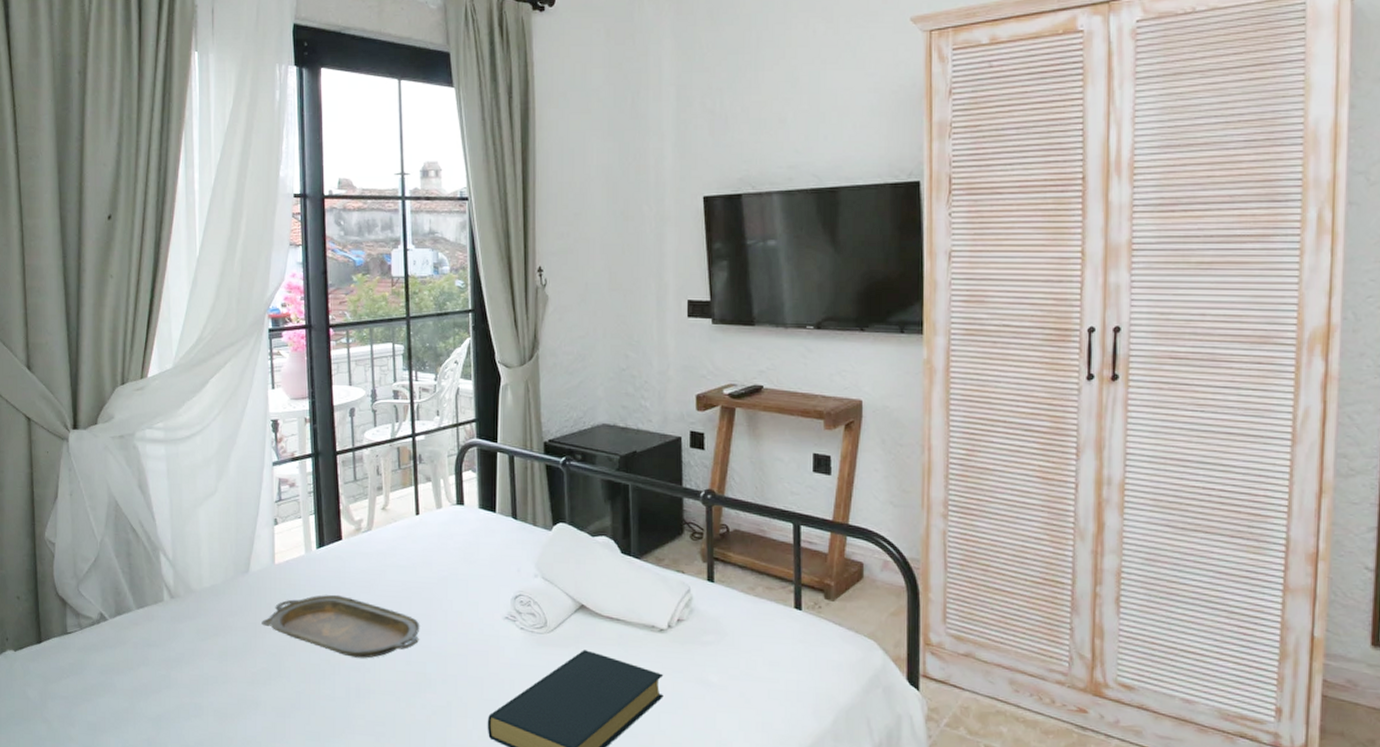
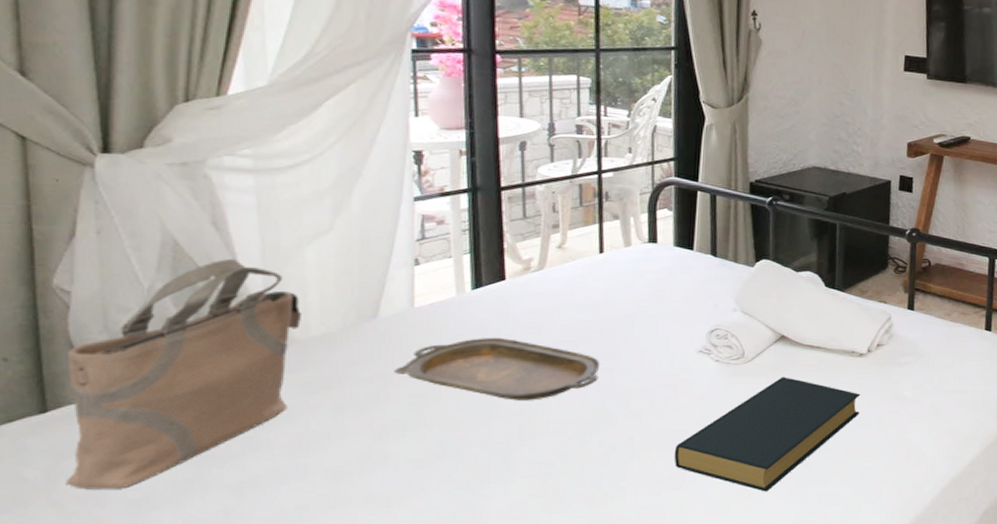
tote bag: none [51,517,198,713] -> present [64,258,303,490]

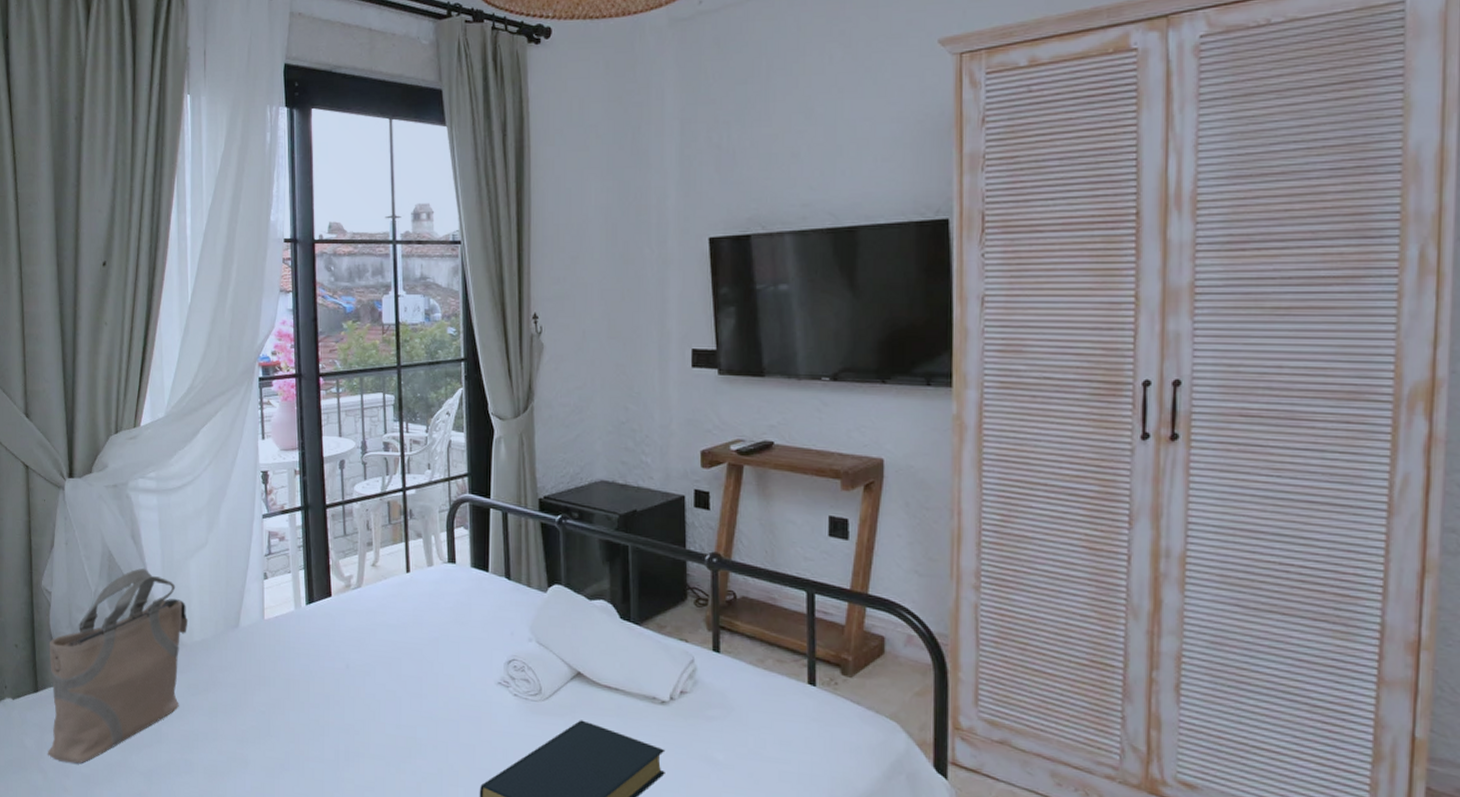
serving tray: present [394,337,600,400] -> none [251,653,411,720]

